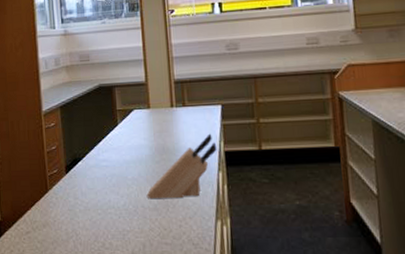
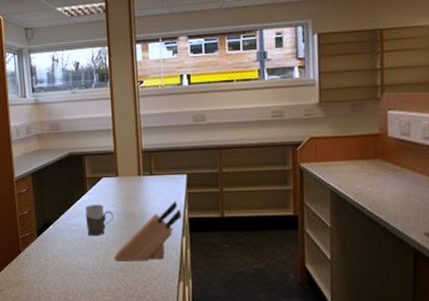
mug: none [116,138,146,172] -> present [85,205,114,235]

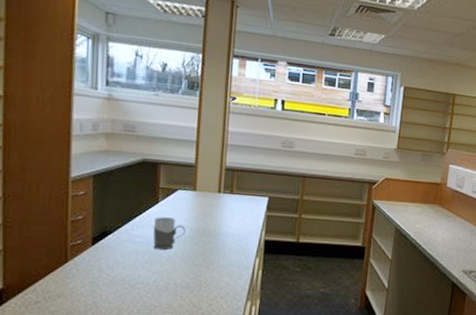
knife block: present [114,201,182,262] -> none [180,222,258,280]

